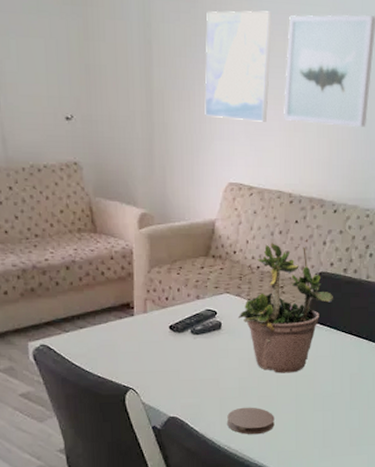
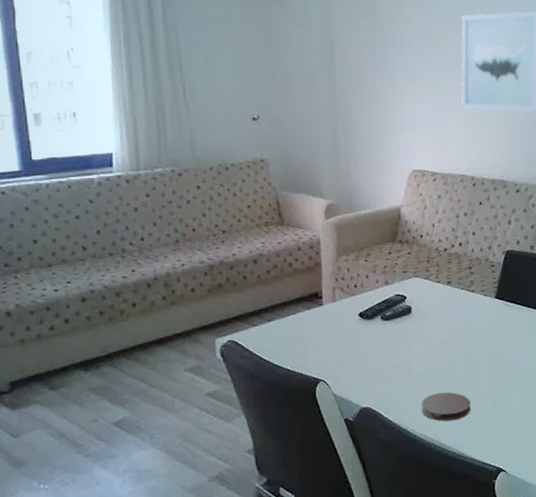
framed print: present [204,11,272,122] -> none [384,13,447,112]
potted plant: present [237,239,333,373] -> none [427,219,522,355]

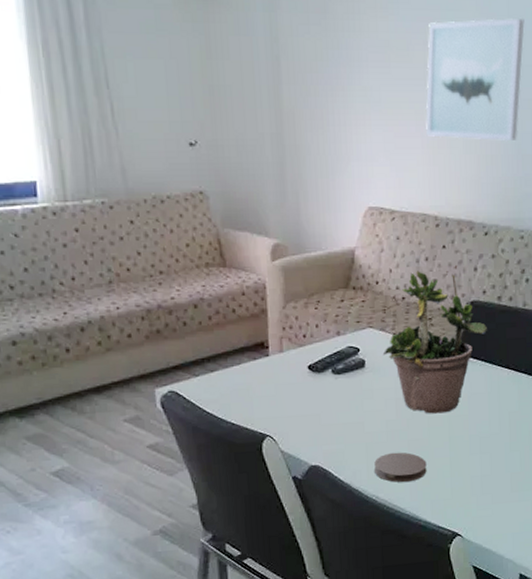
potted plant: none [427,219,522,355] -> present [382,265,487,414]

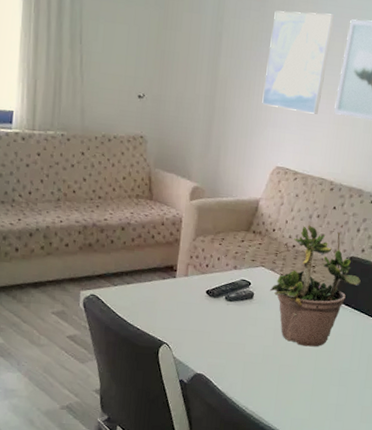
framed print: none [338,19,410,139] -> present [262,10,335,114]
coaster: present [374,452,427,483] -> none [248,373,292,400]

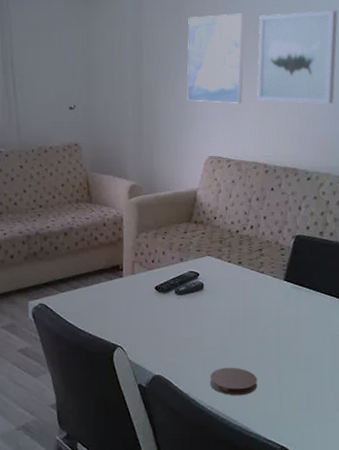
coaster: none [248,373,292,400] -> present [210,367,257,396]
potted plant: present [269,225,361,347] -> none [219,205,311,334]

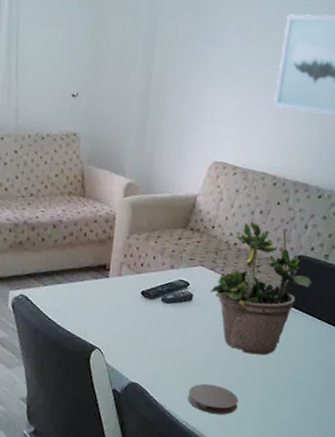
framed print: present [187,13,245,103] -> none [198,9,271,108]
potted plant: none [219,205,311,334] -> present [209,221,312,355]

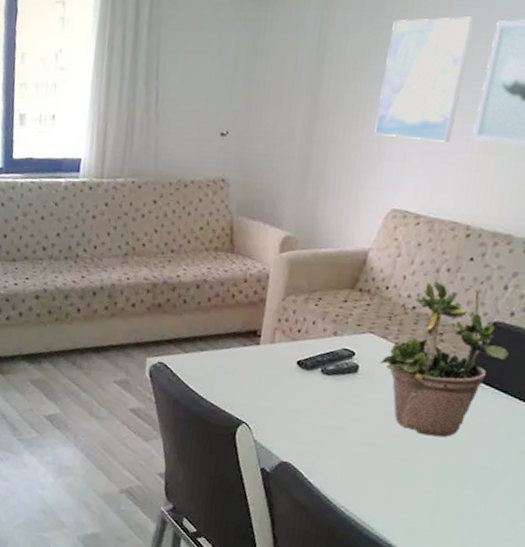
coaster: present [188,383,238,415] -> none [348,466,409,502]
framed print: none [198,9,271,108] -> present [374,17,475,142]

